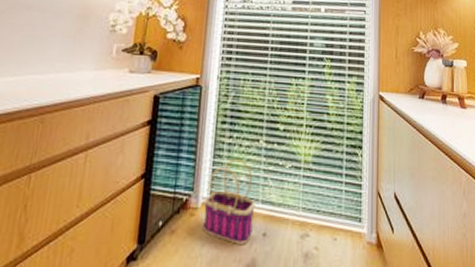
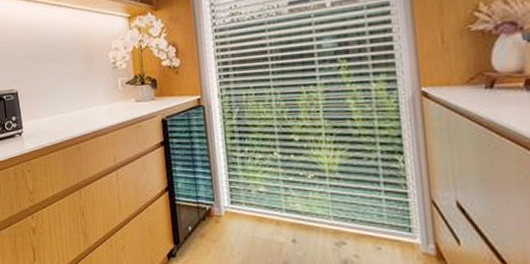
basket: present [202,159,256,246] -> none [227,172,281,250]

